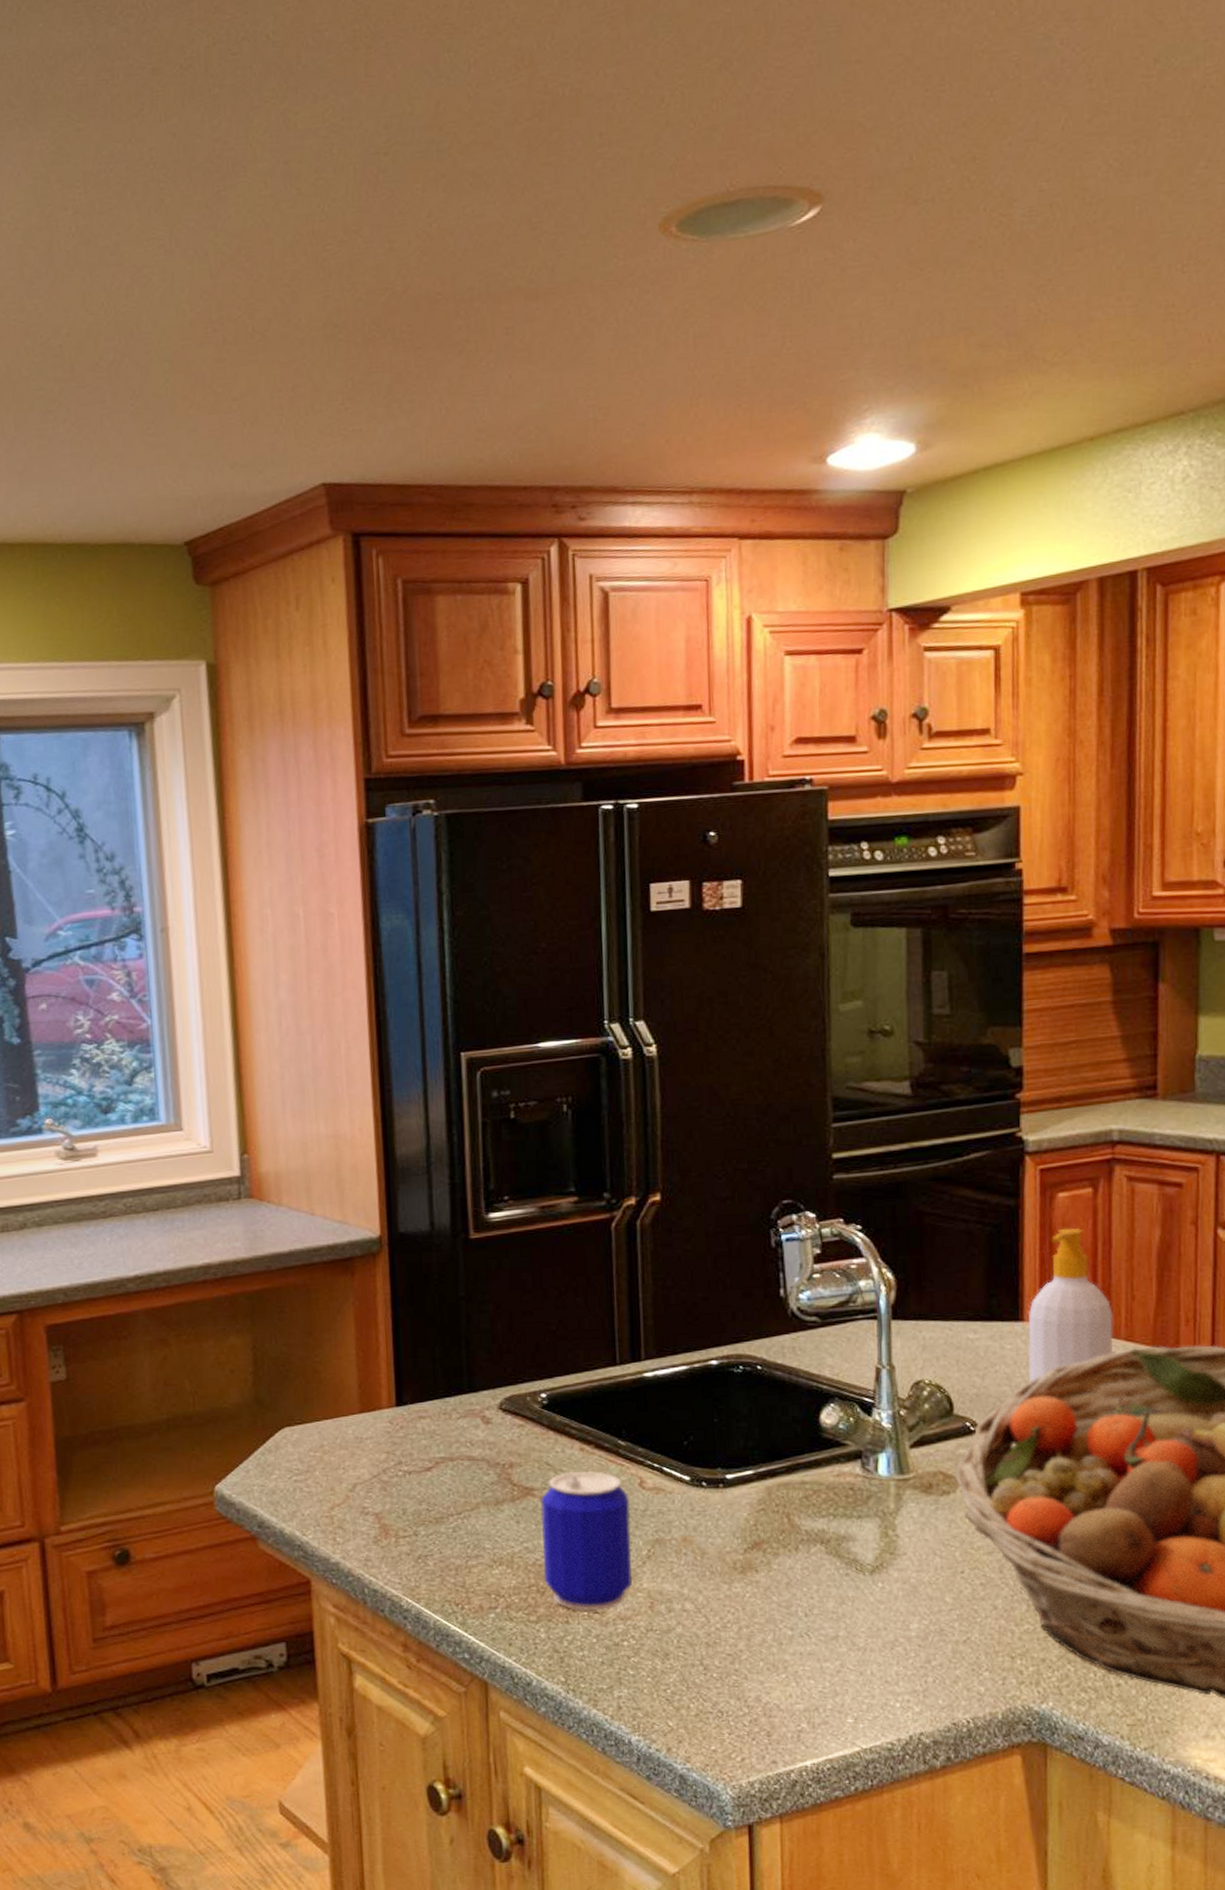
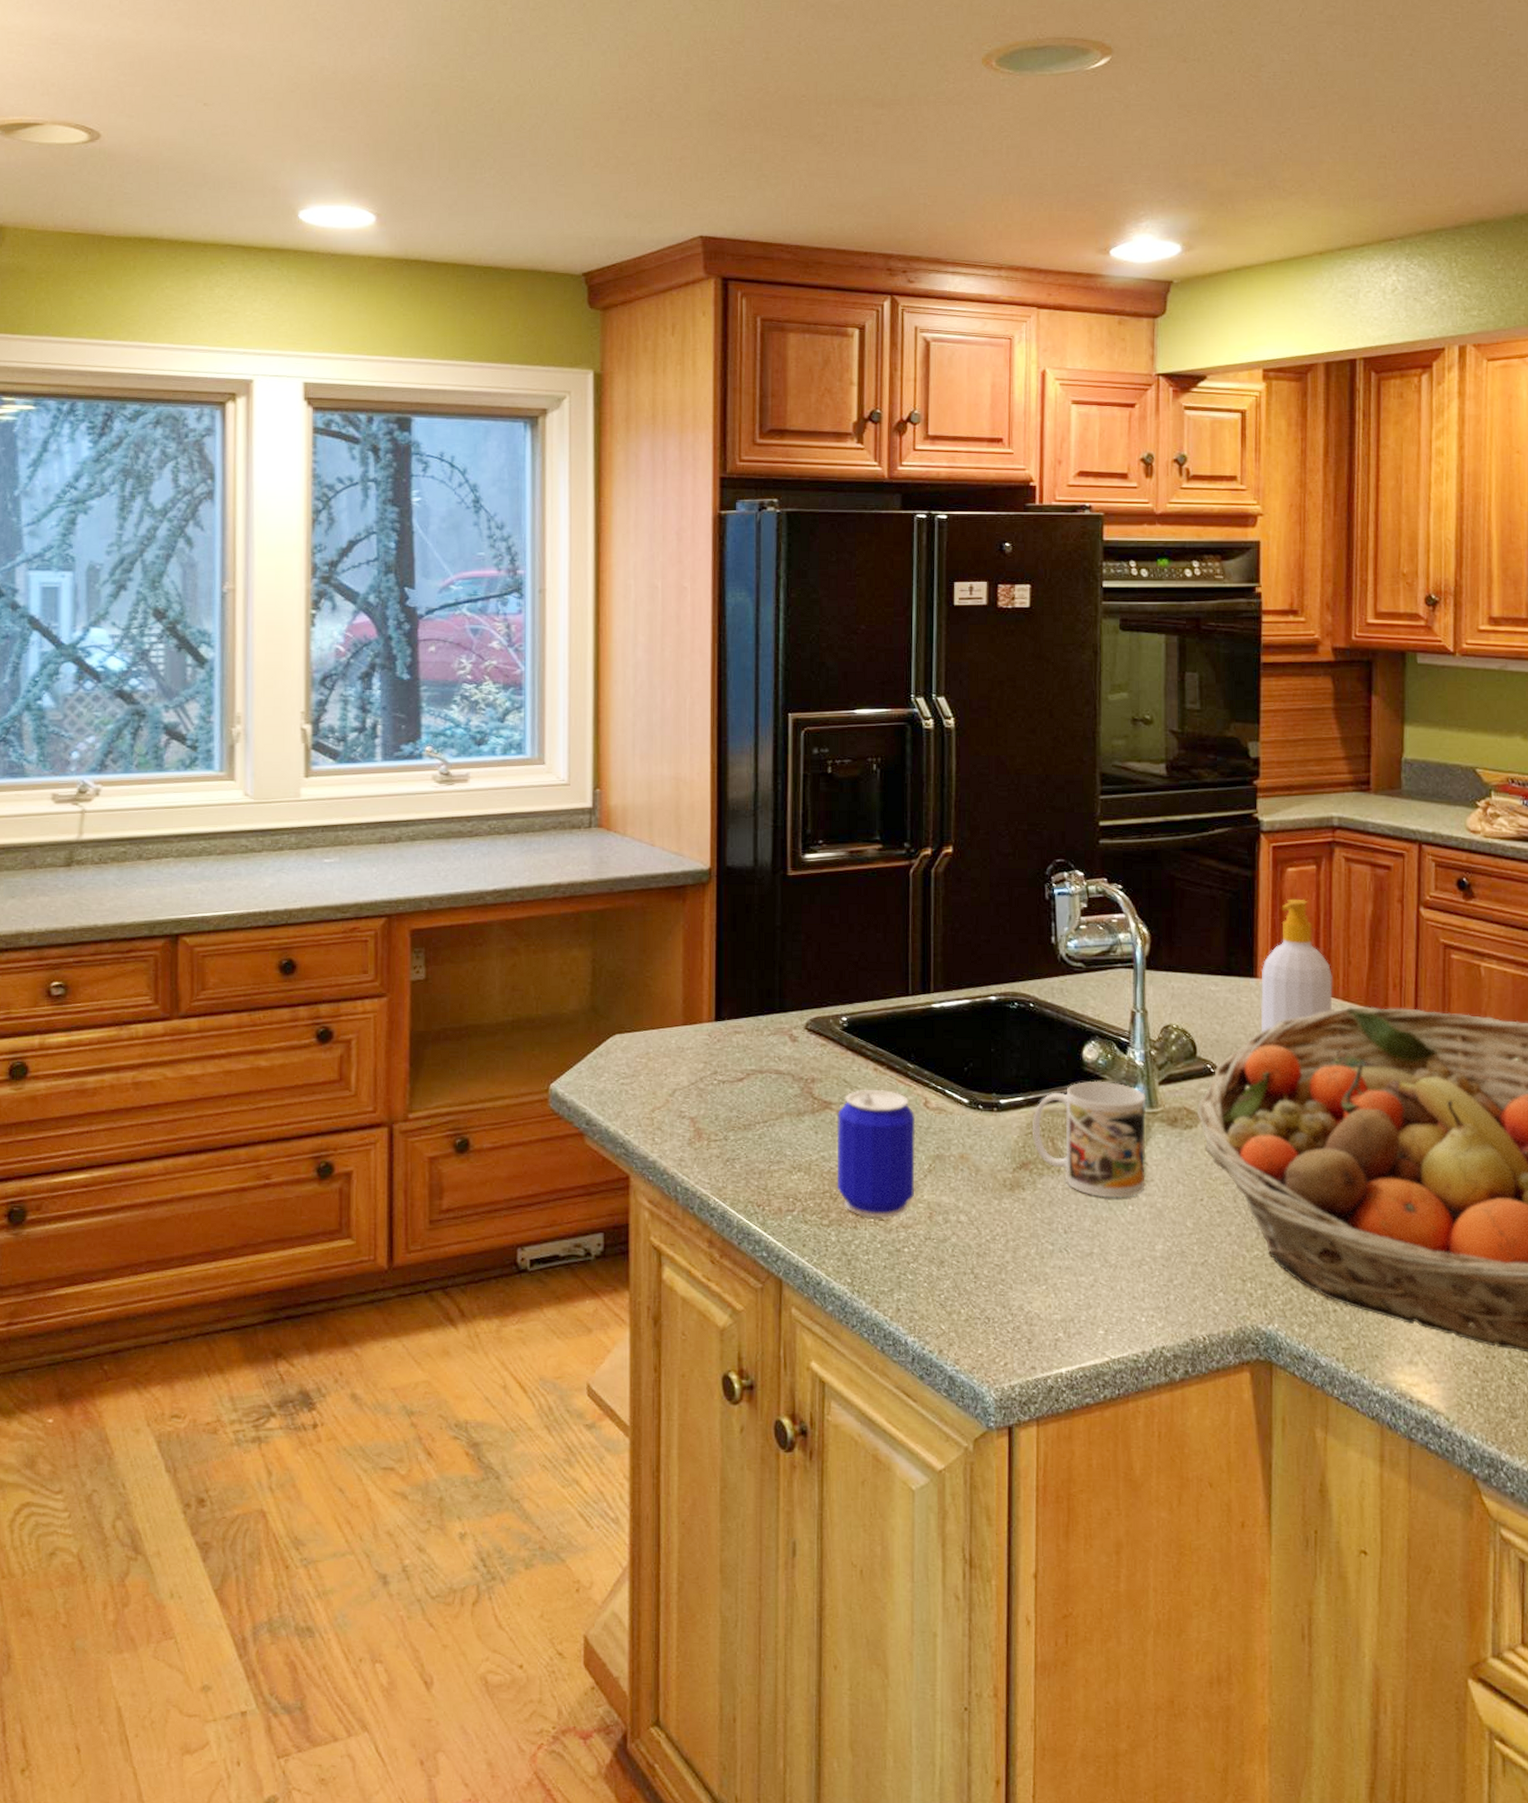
mug: none [763,1447,897,1575] -> present [1031,1081,1147,1198]

